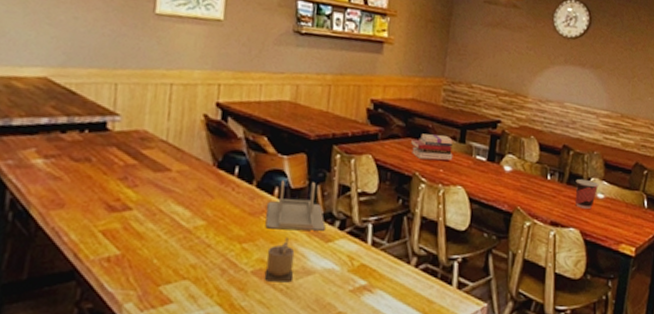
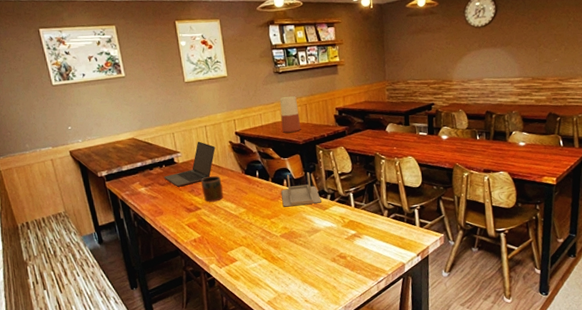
laptop: none [81,104,180,169] -> present [164,141,216,187]
mug: none [140,161,178,202] -> present [200,176,223,202]
cup: present [264,236,295,283] -> none [287,210,307,240]
vase: none [288,68,319,121] -> present [279,96,301,133]
books: present [410,133,453,162] -> none [369,122,402,143]
cup: present [575,179,599,209] -> none [500,134,520,156]

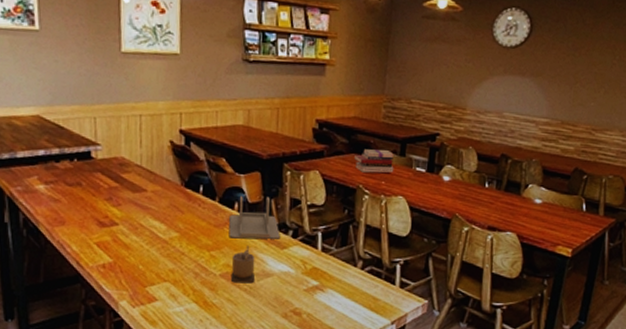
laptop: present [164,141,216,187] -> none [73,134,150,191]
mug: present [200,176,223,202] -> none [123,183,152,218]
vase: present [279,96,301,133] -> none [242,94,268,143]
cup: none [287,210,307,240] -> present [230,245,255,284]
books: none [369,122,402,143] -> present [353,149,394,174]

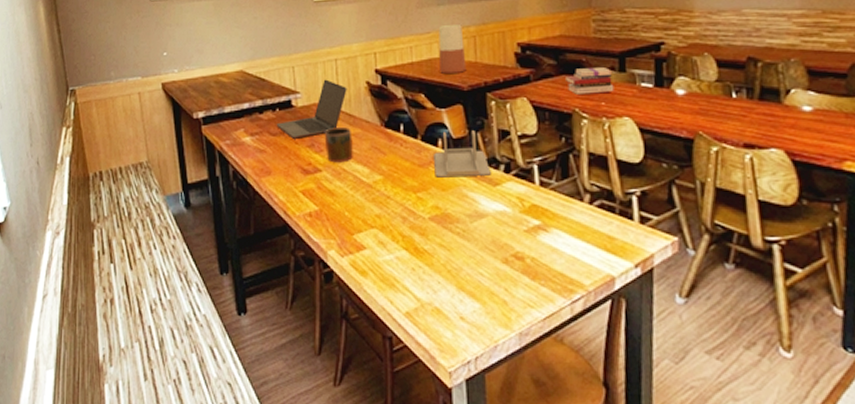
laptop: none [73,134,150,191] -> present [276,79,347,139]
mug: none [123,183,152,218] -> present [324,127,353,163]
cup: present [230,245,255,284] -> none [440,183,467,226]
vase: none [242,94,268,143] -> present [438,25,467,75]

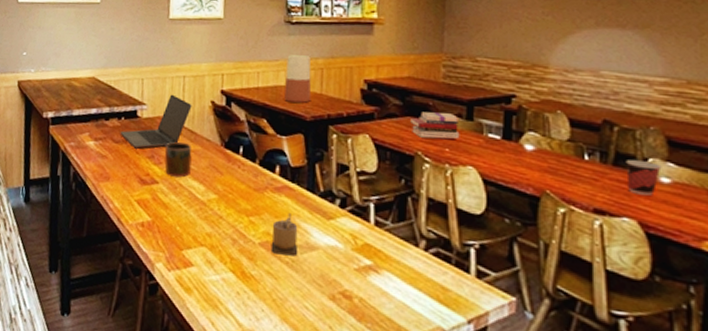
napkin holder: present [434,130,491,178] -> none [269,158,326,208]
cup: none [440,183,467,226] -> present [270,212,298,256]
cup: none [770,92,804,125] -> present [626,160,662,196]

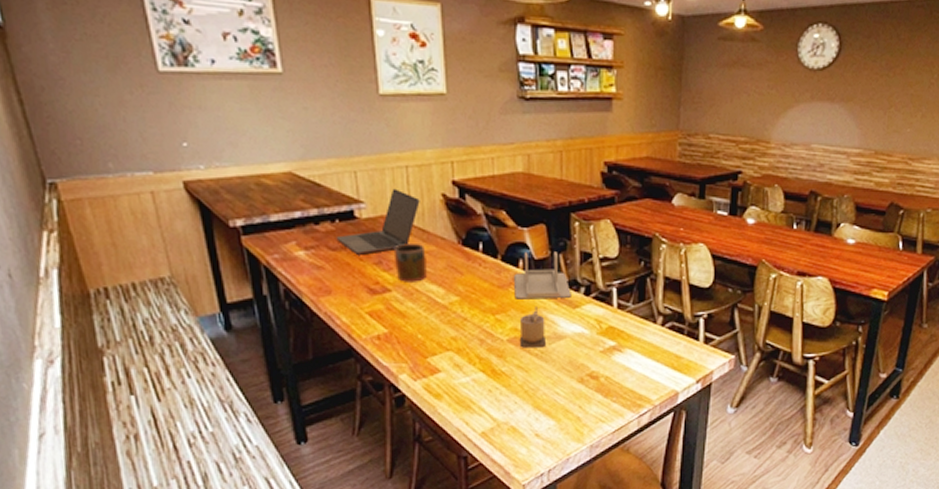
napkin holder: none [269,158,326,208] -> present [514,251,571,299]
vase: present [284,55,312,104] -> none [523,136,552,192]
books: present [409,112,460,140] -> none [648,192,693,219]
cup: present [626,160,662,196] -> none [823,226,850,255]

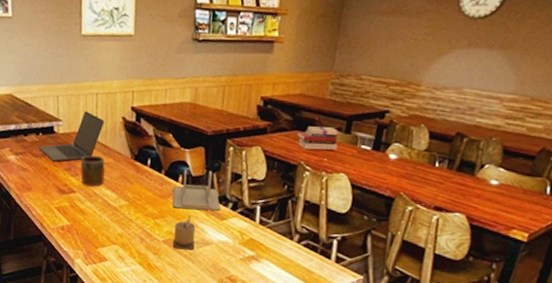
books: none [648,192,693,219] -> present [296,126,339,151]

